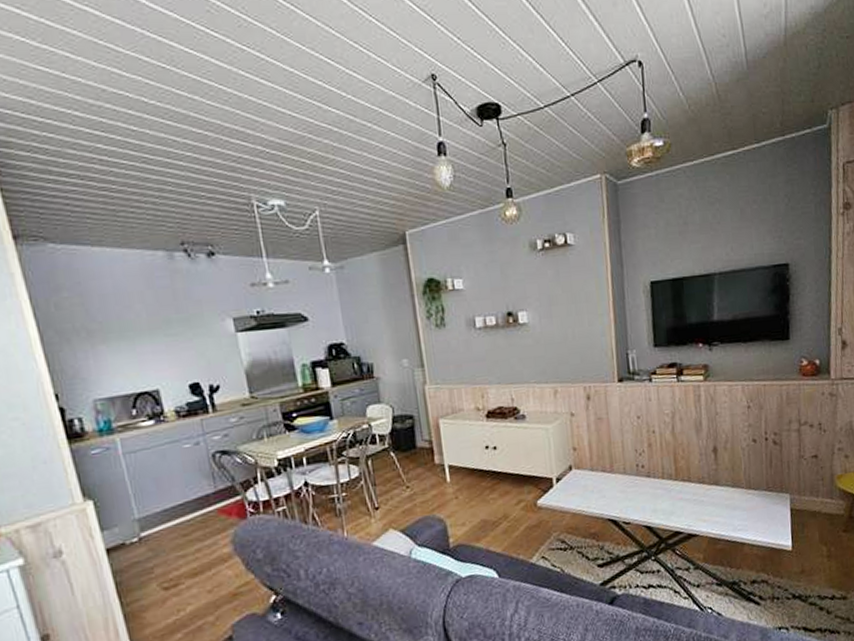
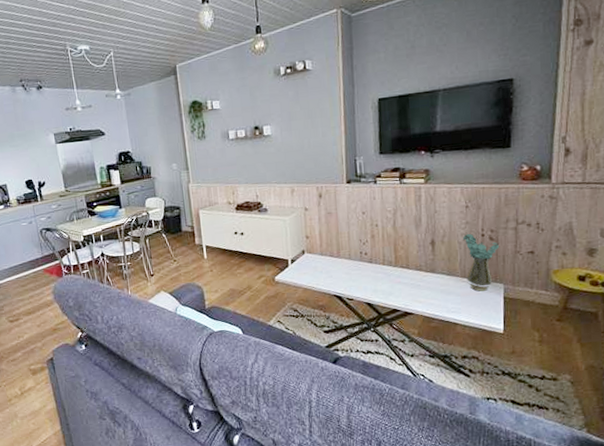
vase: none [746,436,784,504] -> present [463,232,500,292]

